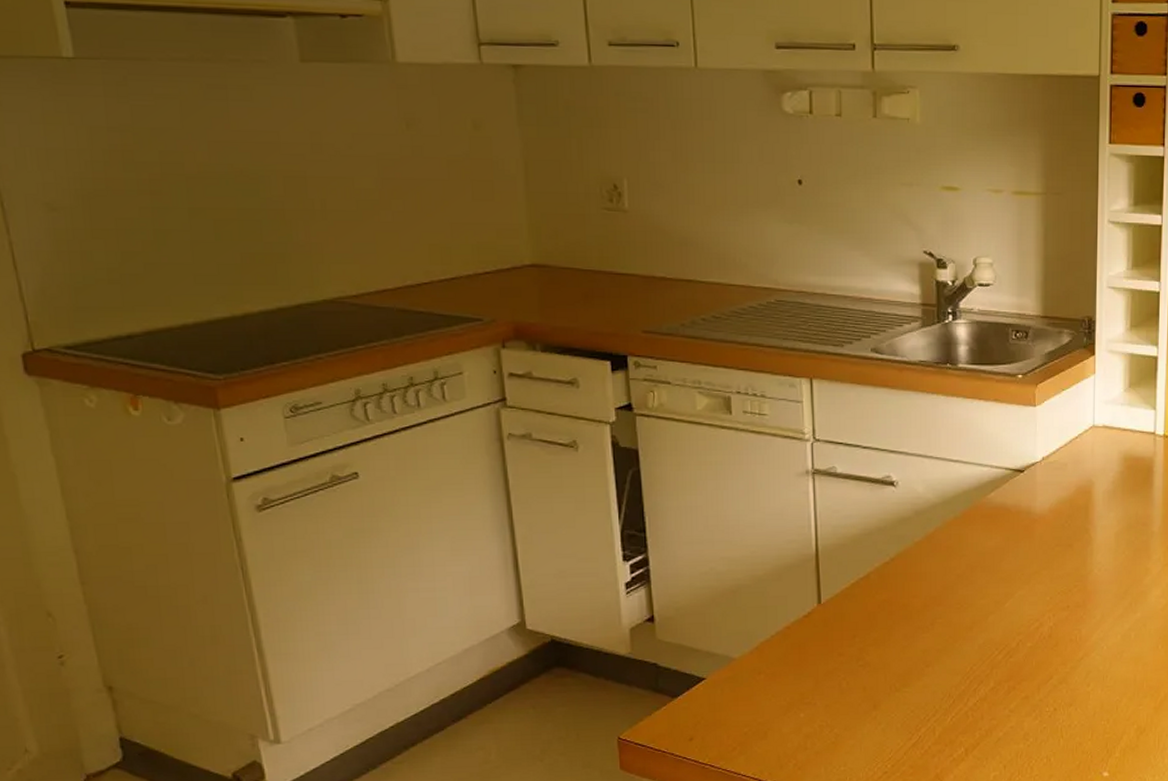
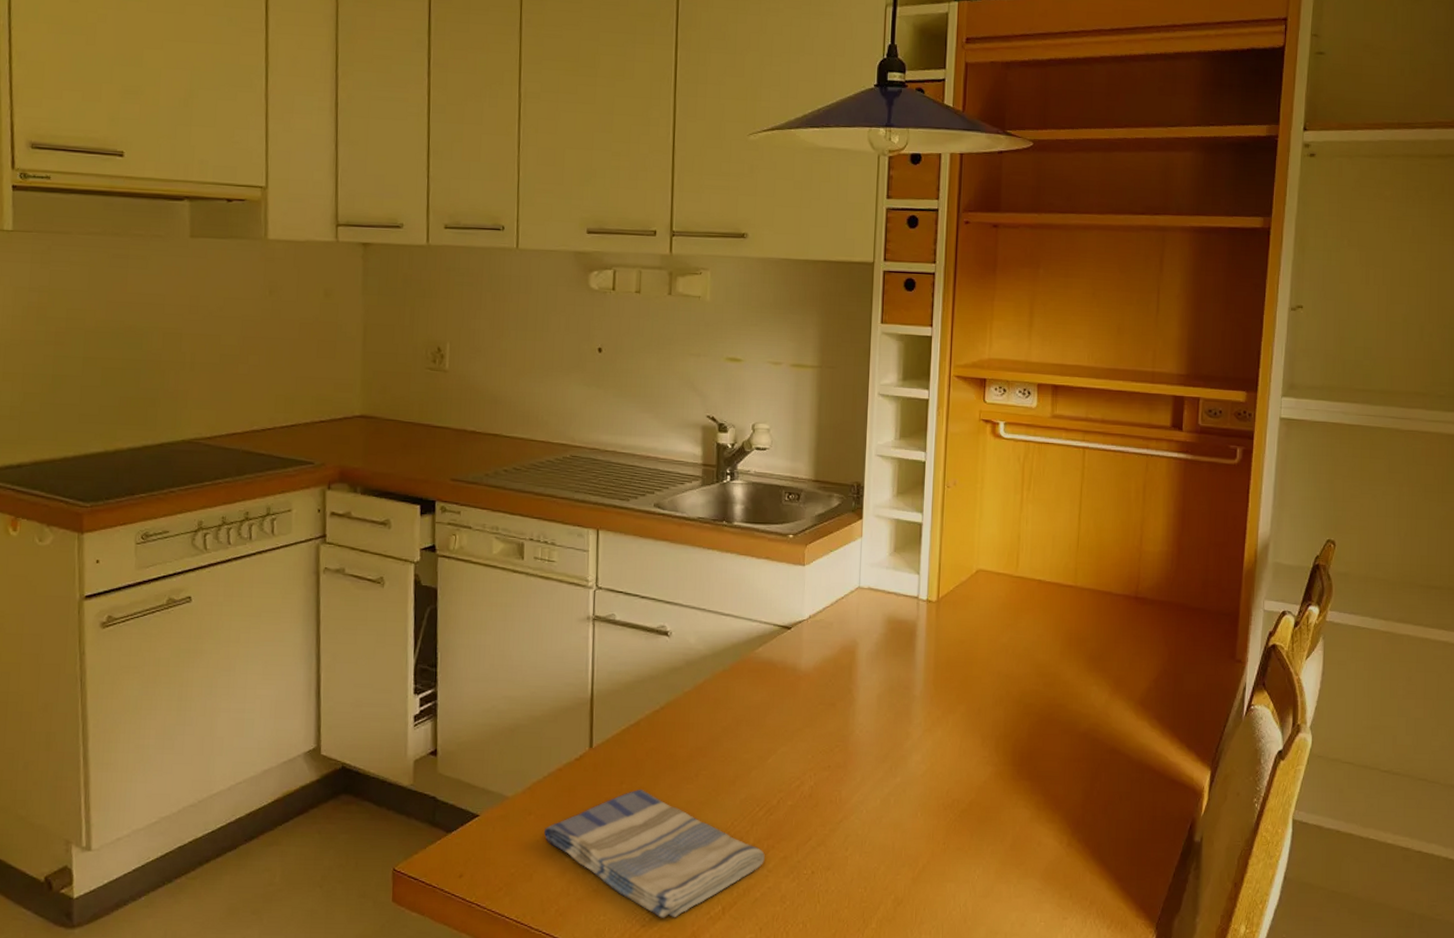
dish towel: none [776,642,1006,764] -> present [544,790,765,918]

